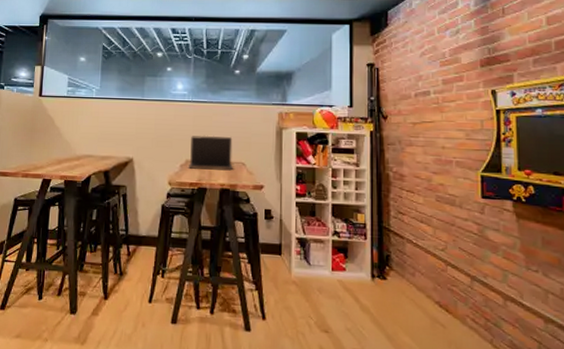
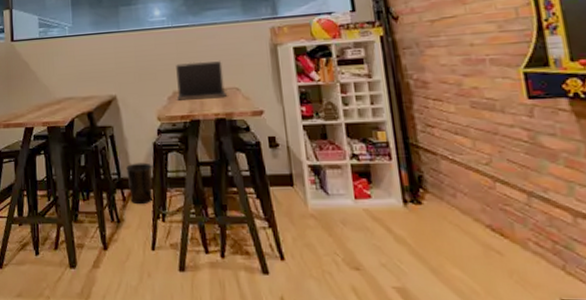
waste bin: none [134,221,158,260] -> present [126,162,153,203]

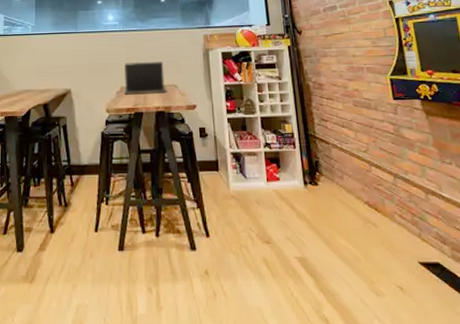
waste bin: present [126,162,153,203] -> none [76,150,99,188]

